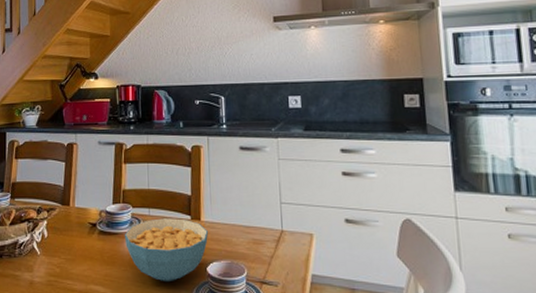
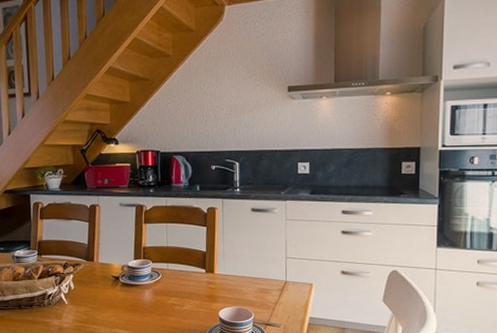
cereal bowl: present [124,218,208,282] -> none [145,271,220,326]

